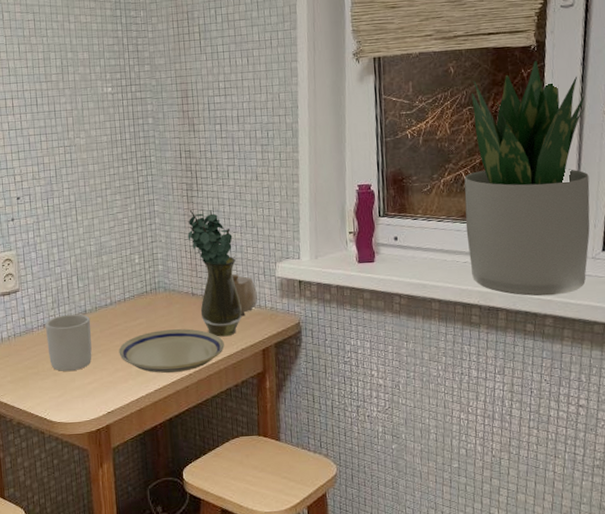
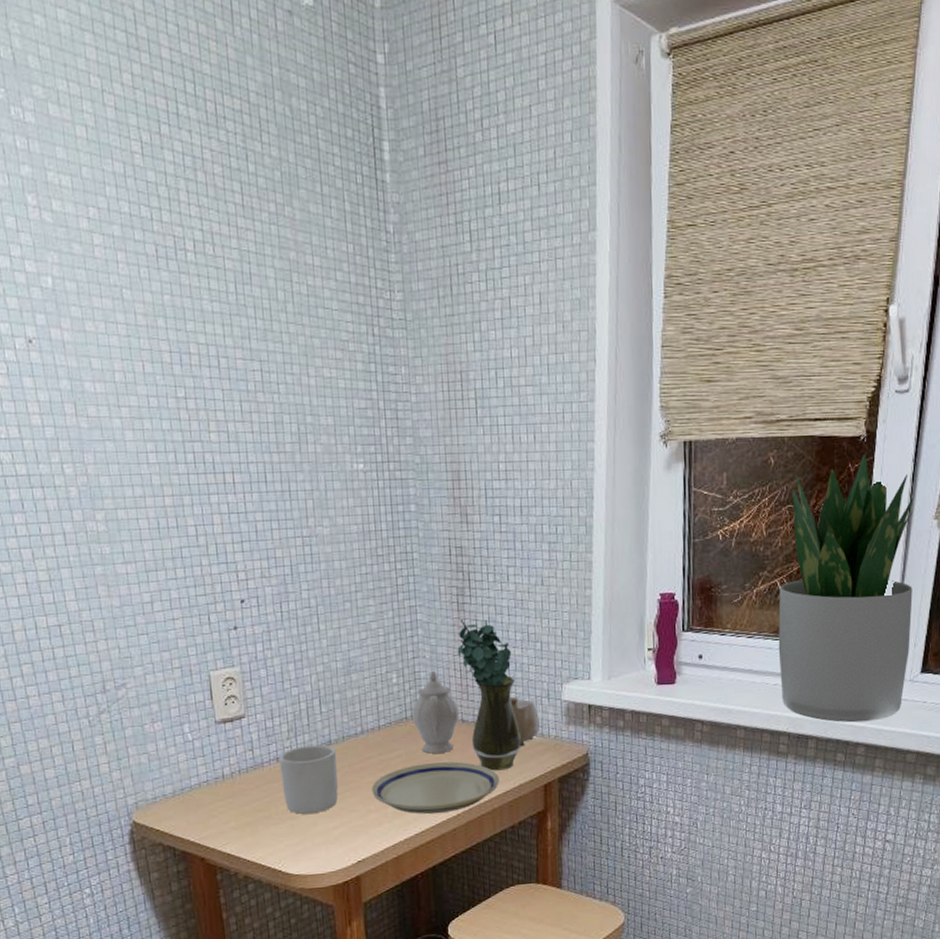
teapot: none [150,252,190,322] -> present [411,670,460,754]

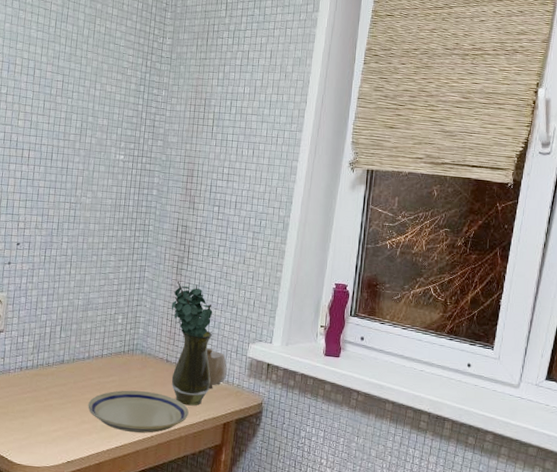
mug: present [279,744,339,815] -> none [20,361,67,417]
teapot: present [411,670,460,754] -> none [128,317,166,384]
planter: present [778,453,914,723] -> none [426,197,549,415]

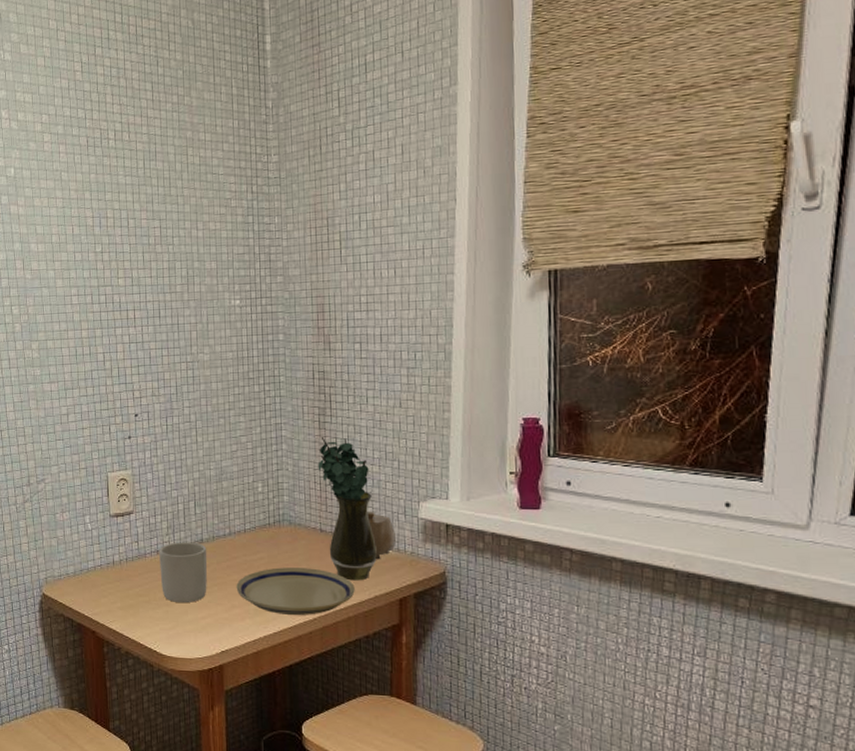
mug: none [20,361,67,417] -> present [159,542,208,604]

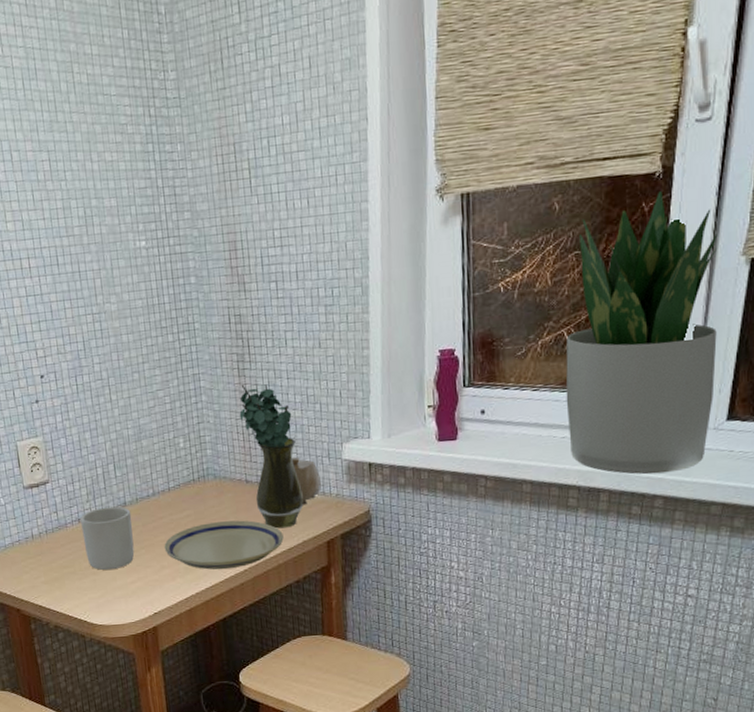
planter: none [660,275,835,566] -> present [565,190,718,475]

